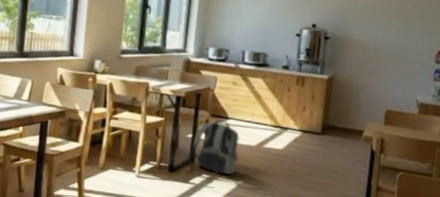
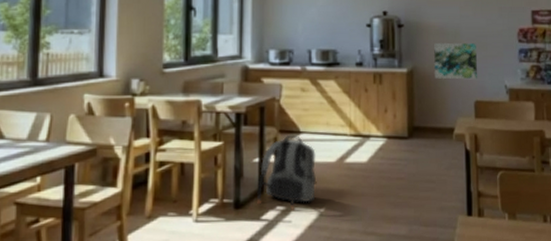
wall art: none [352,55,395,92] -> present [433,42,477,80]

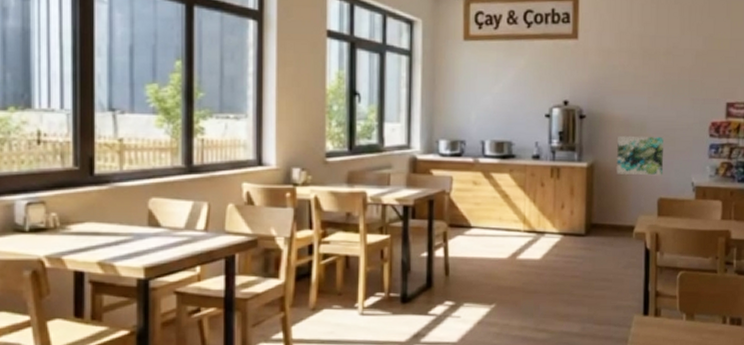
backpack: present [257,134,317,210] -> none [425,229,488,306]

